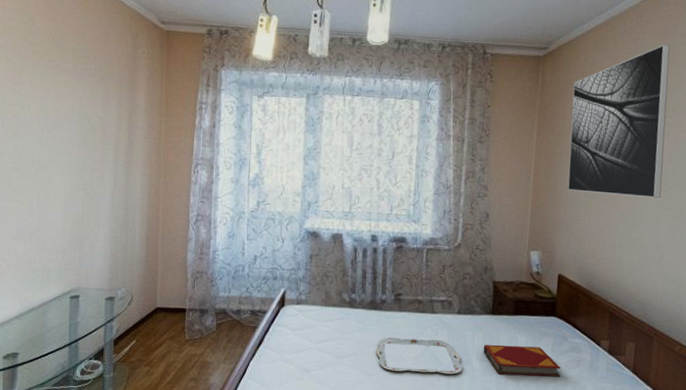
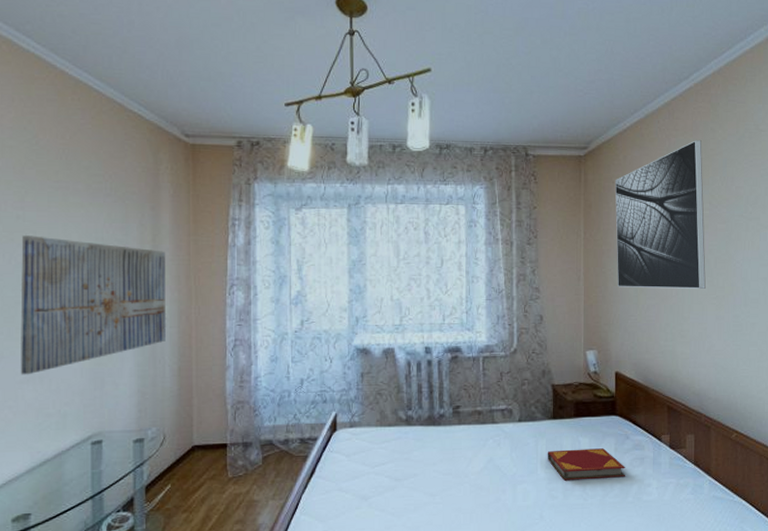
wall art: none [13,108,140,233] -> present [20,235,166,375]
serving tray: present [375,337,463,375] -> none [437,450,528,489]

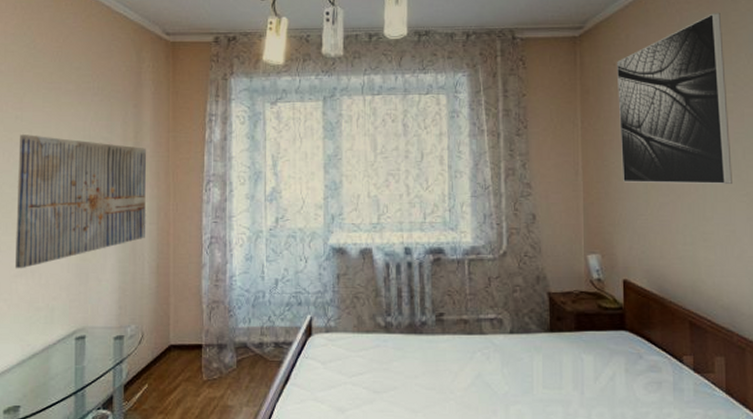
hardback book: present [547,448,625,481] -> none [544,367,639,404]

